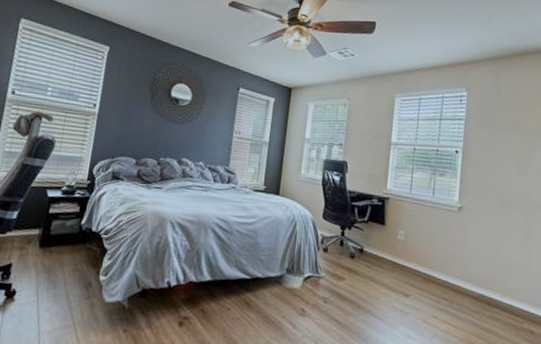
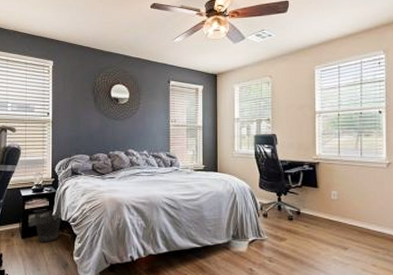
wastebasket: none [59,217,91,256] -> present [35,210,61,242]

